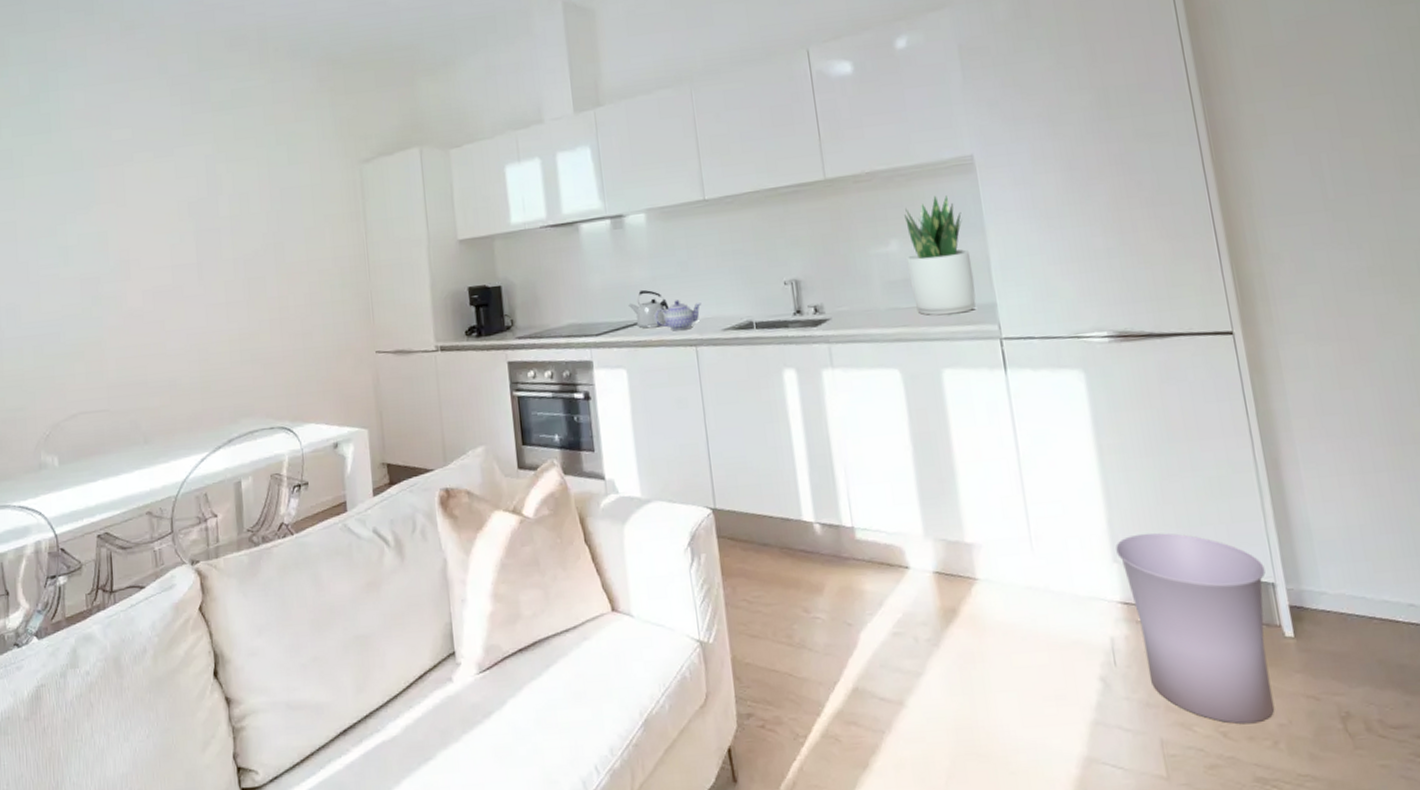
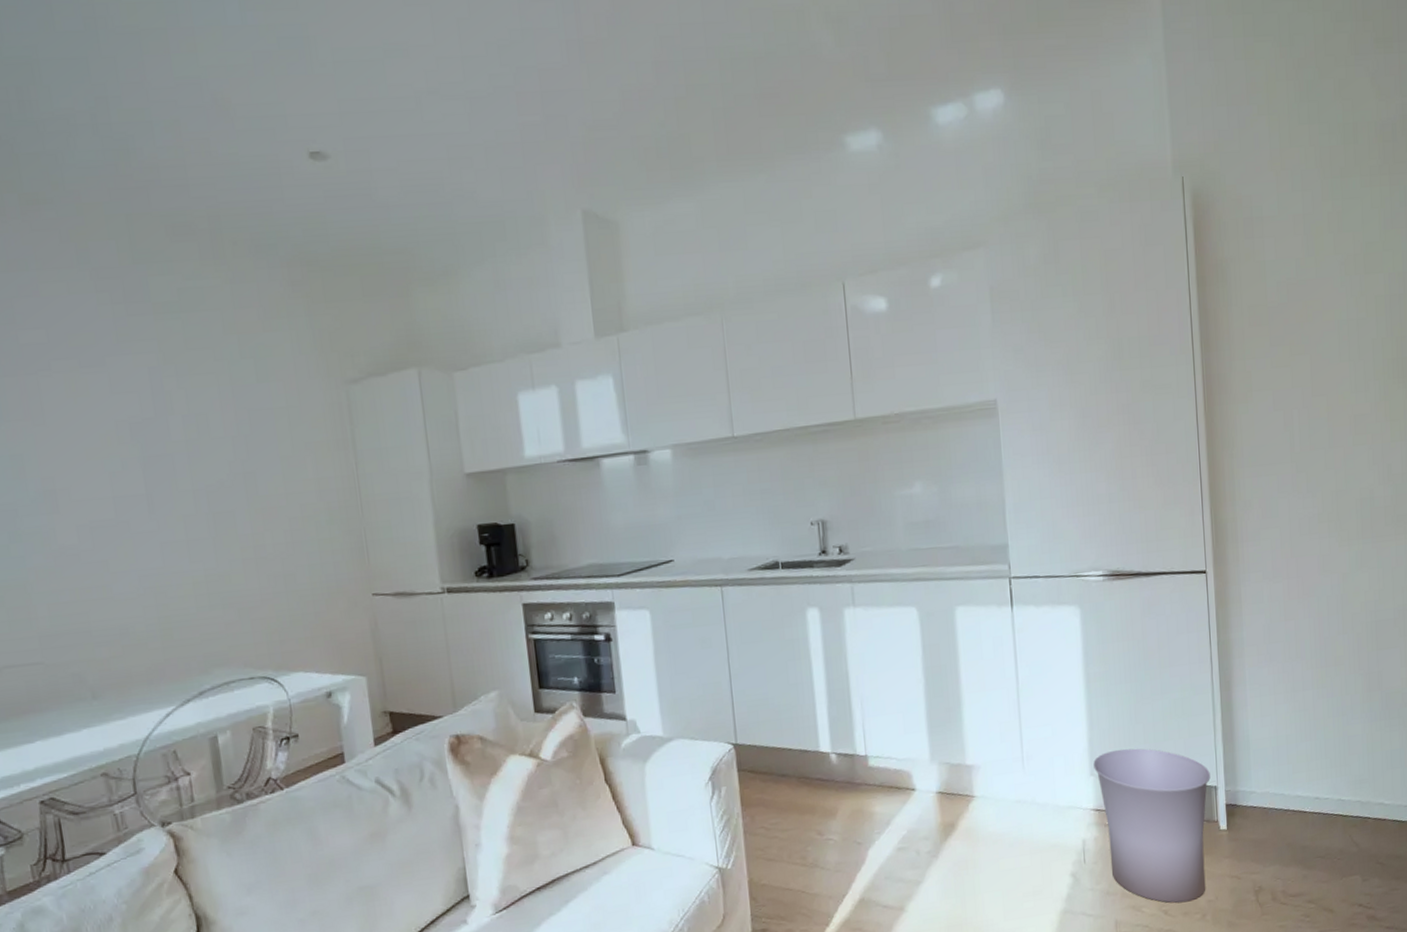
kettle: present [628,289,670,328] -> none [652,529,695,569]
teapot: present [655,299,702,331] -> none [680,539,728,572]
planter: present [905,195,977,316] -> none [929,439,990,556]

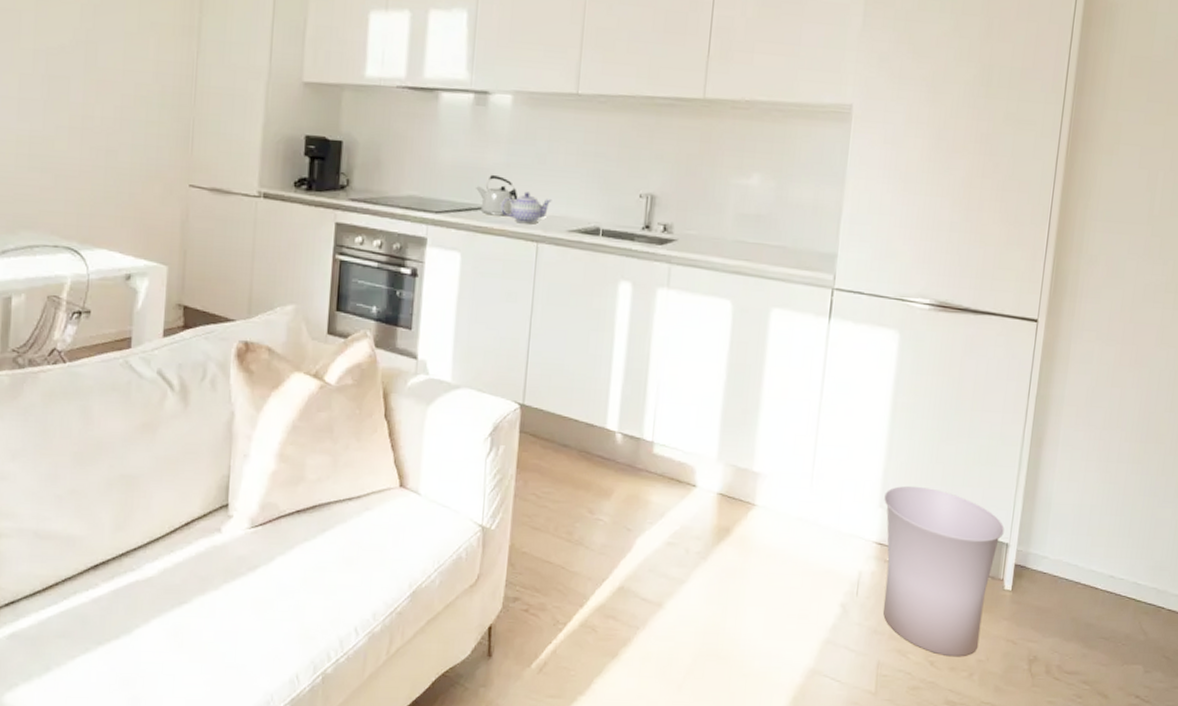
kettle: none [652,529,695,569] -> present [476,174,518,216]
teapot: none [680,539,728,572] -> present [501,191,552,224]

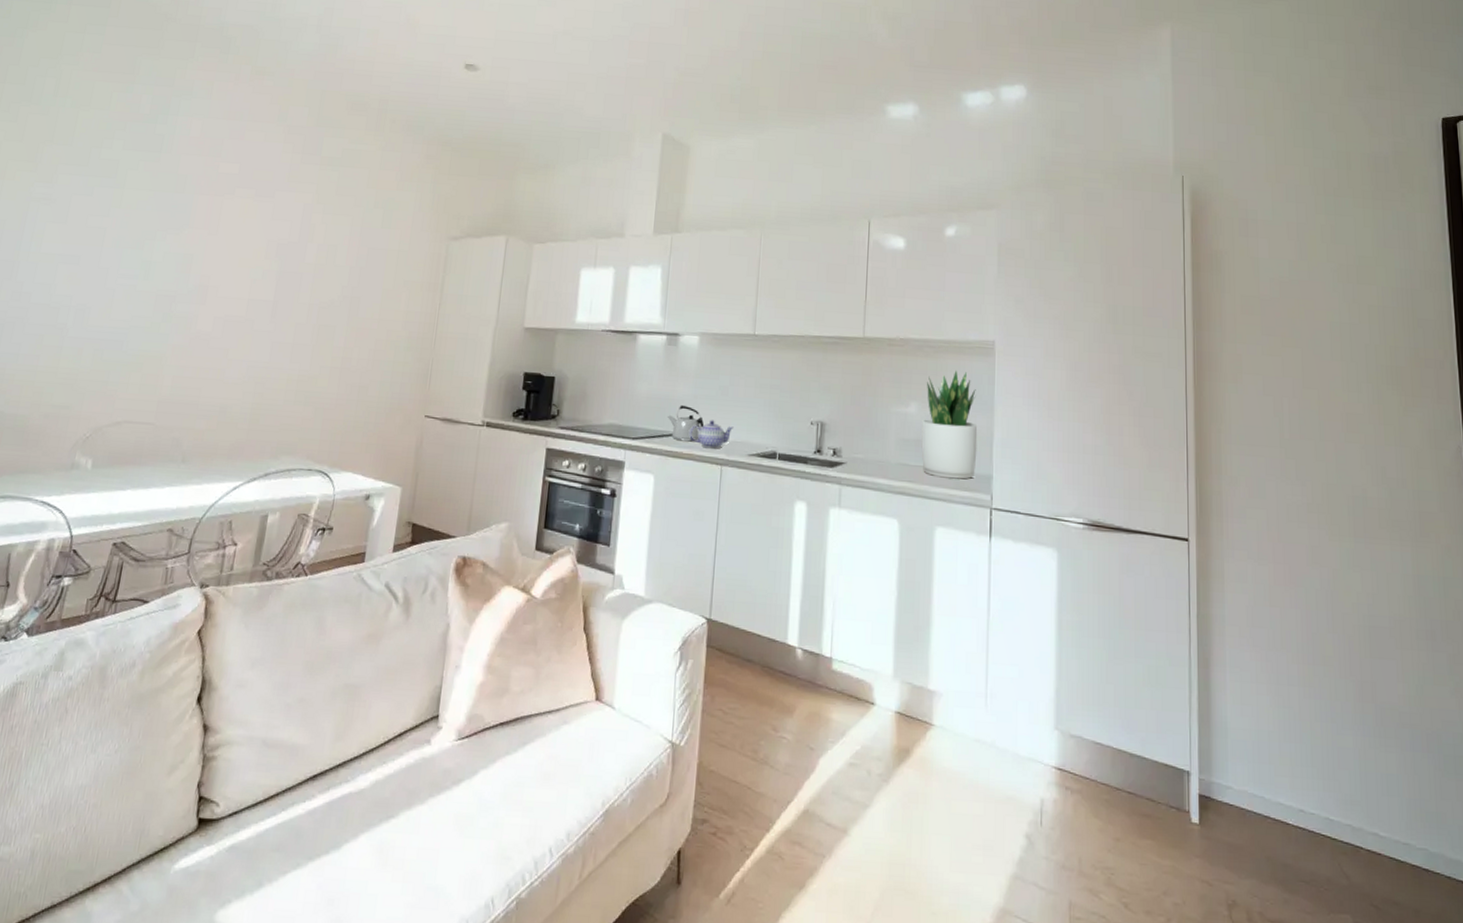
planter: none [761,137,827,258] -> present [921,370,978,480]
waste bin: present [883,485,1005,657] -> none [1059,707,1183,899]

